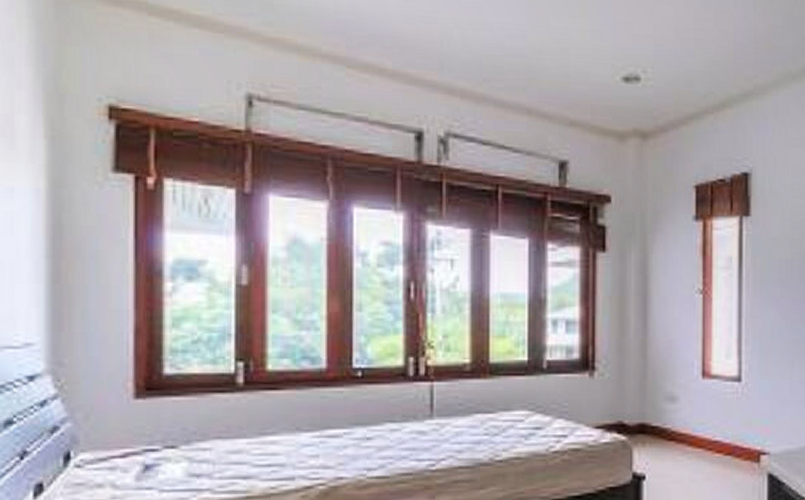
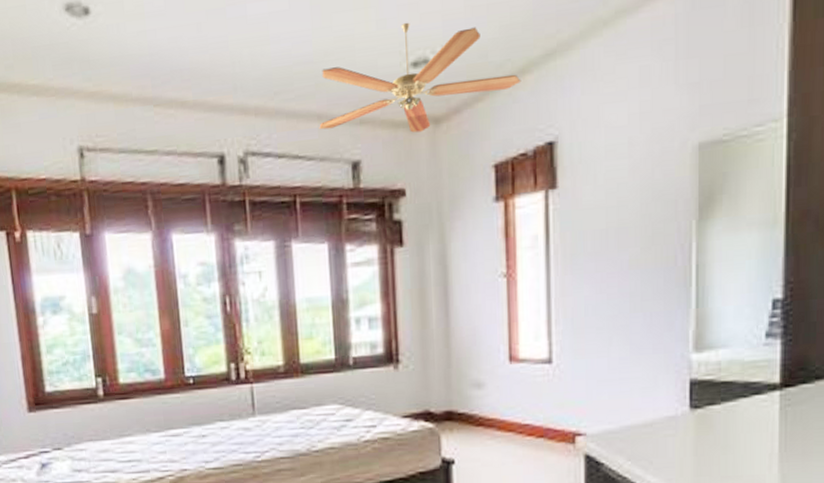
ceiling fan: none [528,39,722,143] -> present [319,22,521,133]

